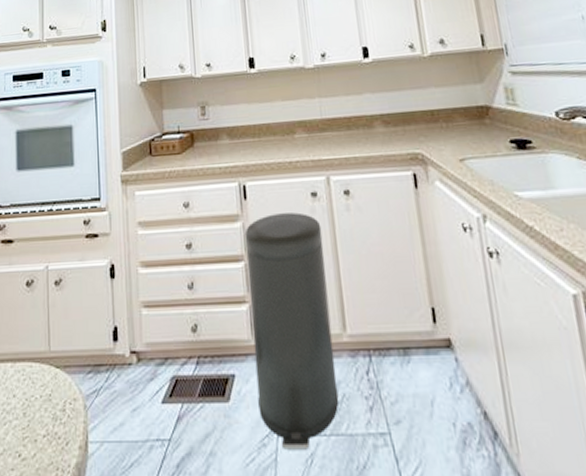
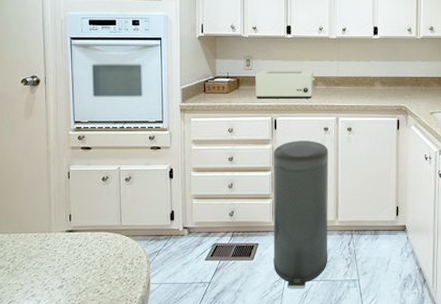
toaster: none [213,114,292,159] -> present [255,71,315,99]

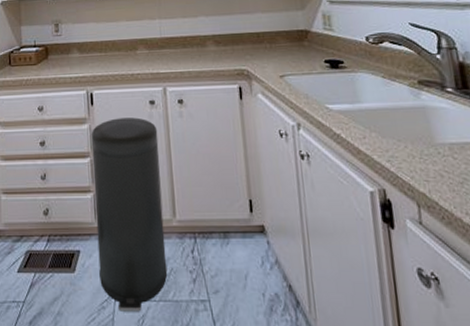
toaster: present [255,71,315,99] -> none [65,33,135,70]

